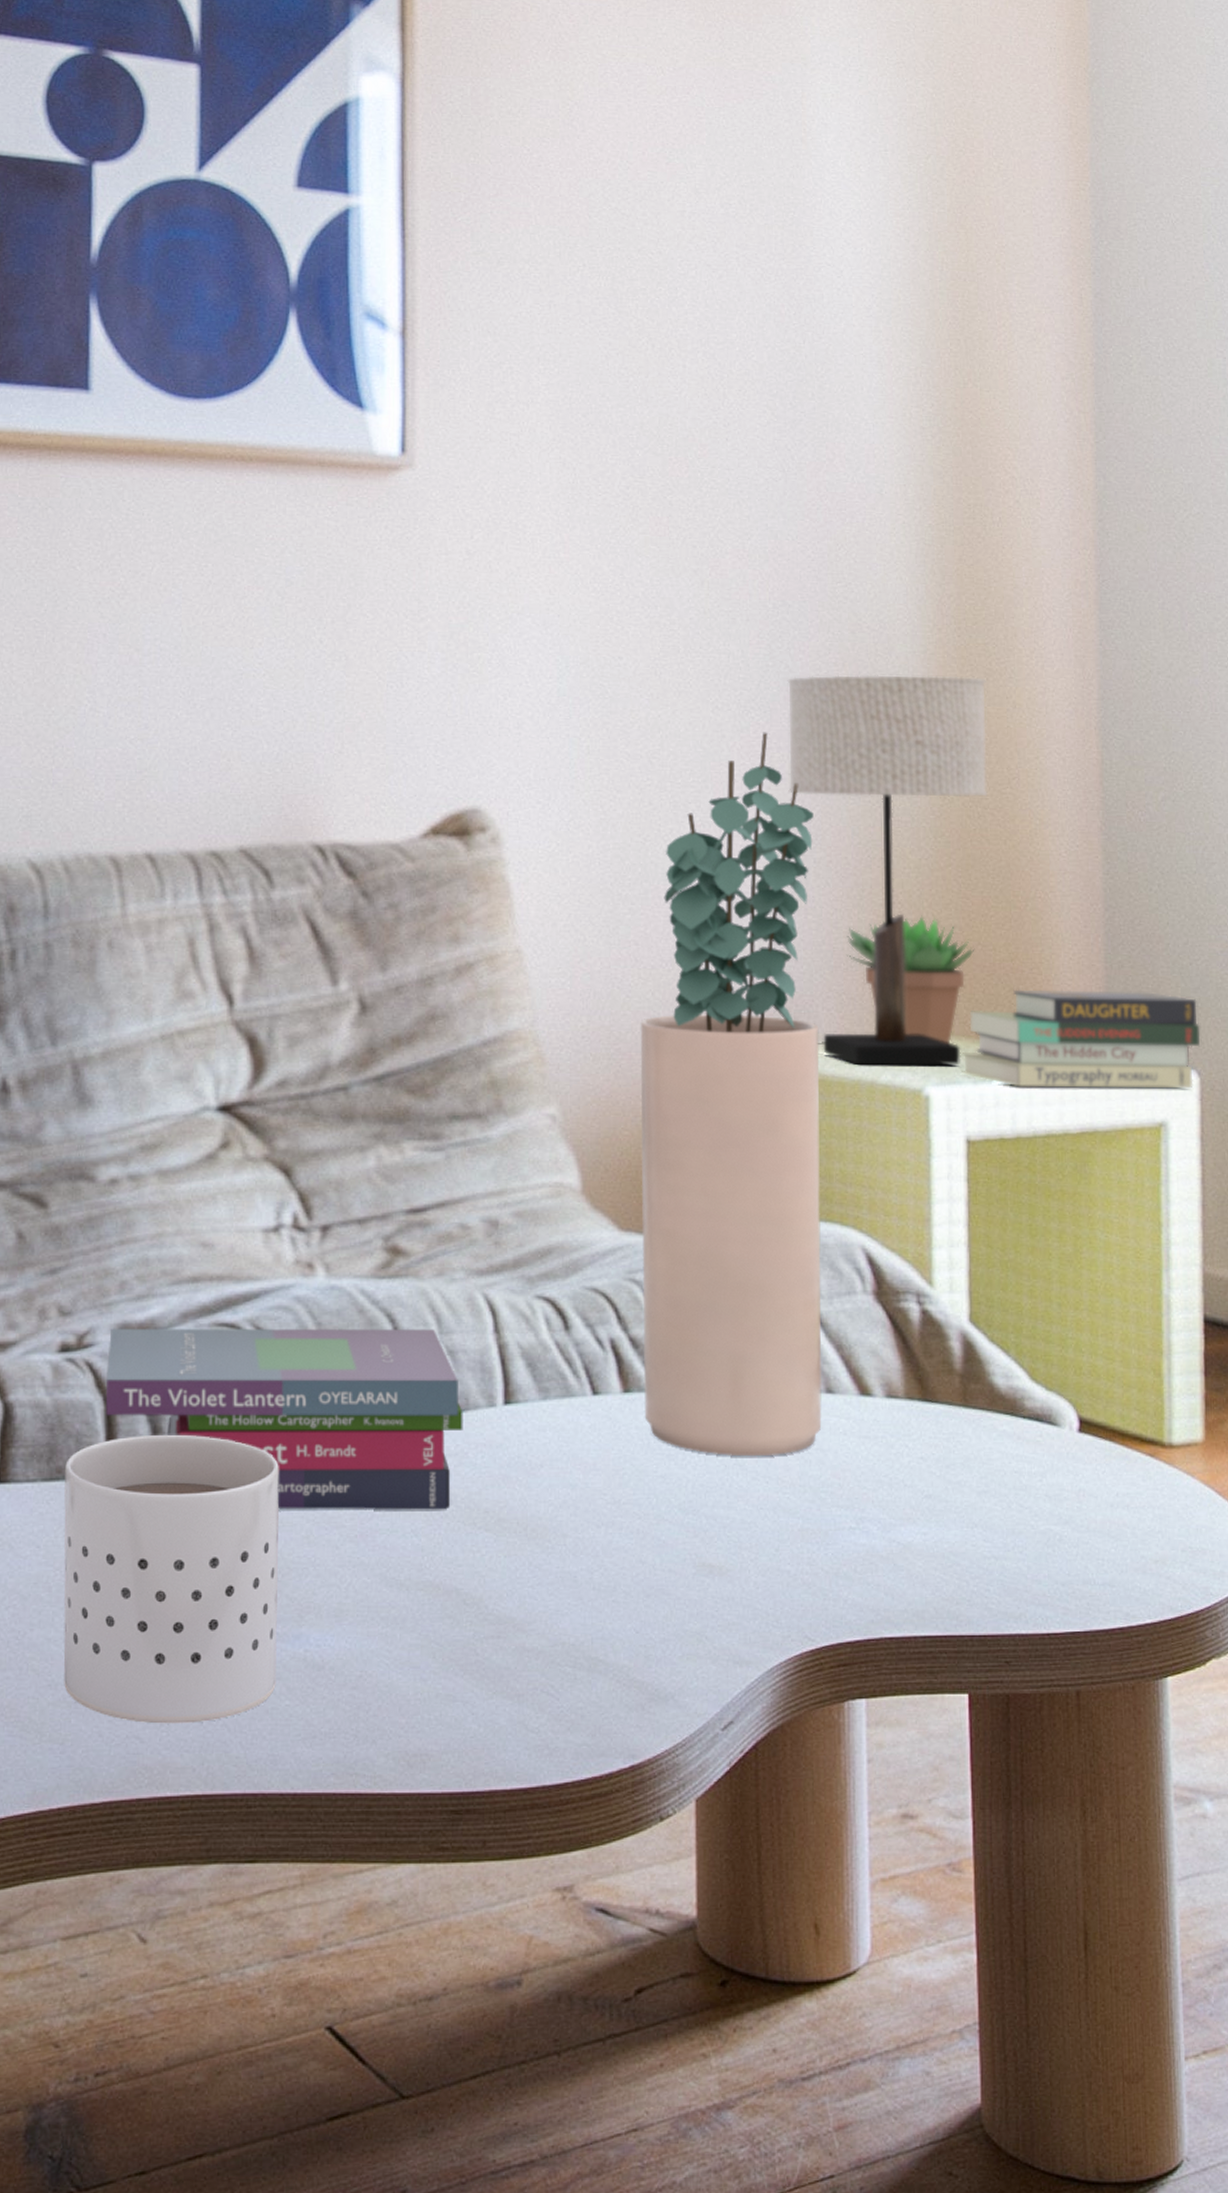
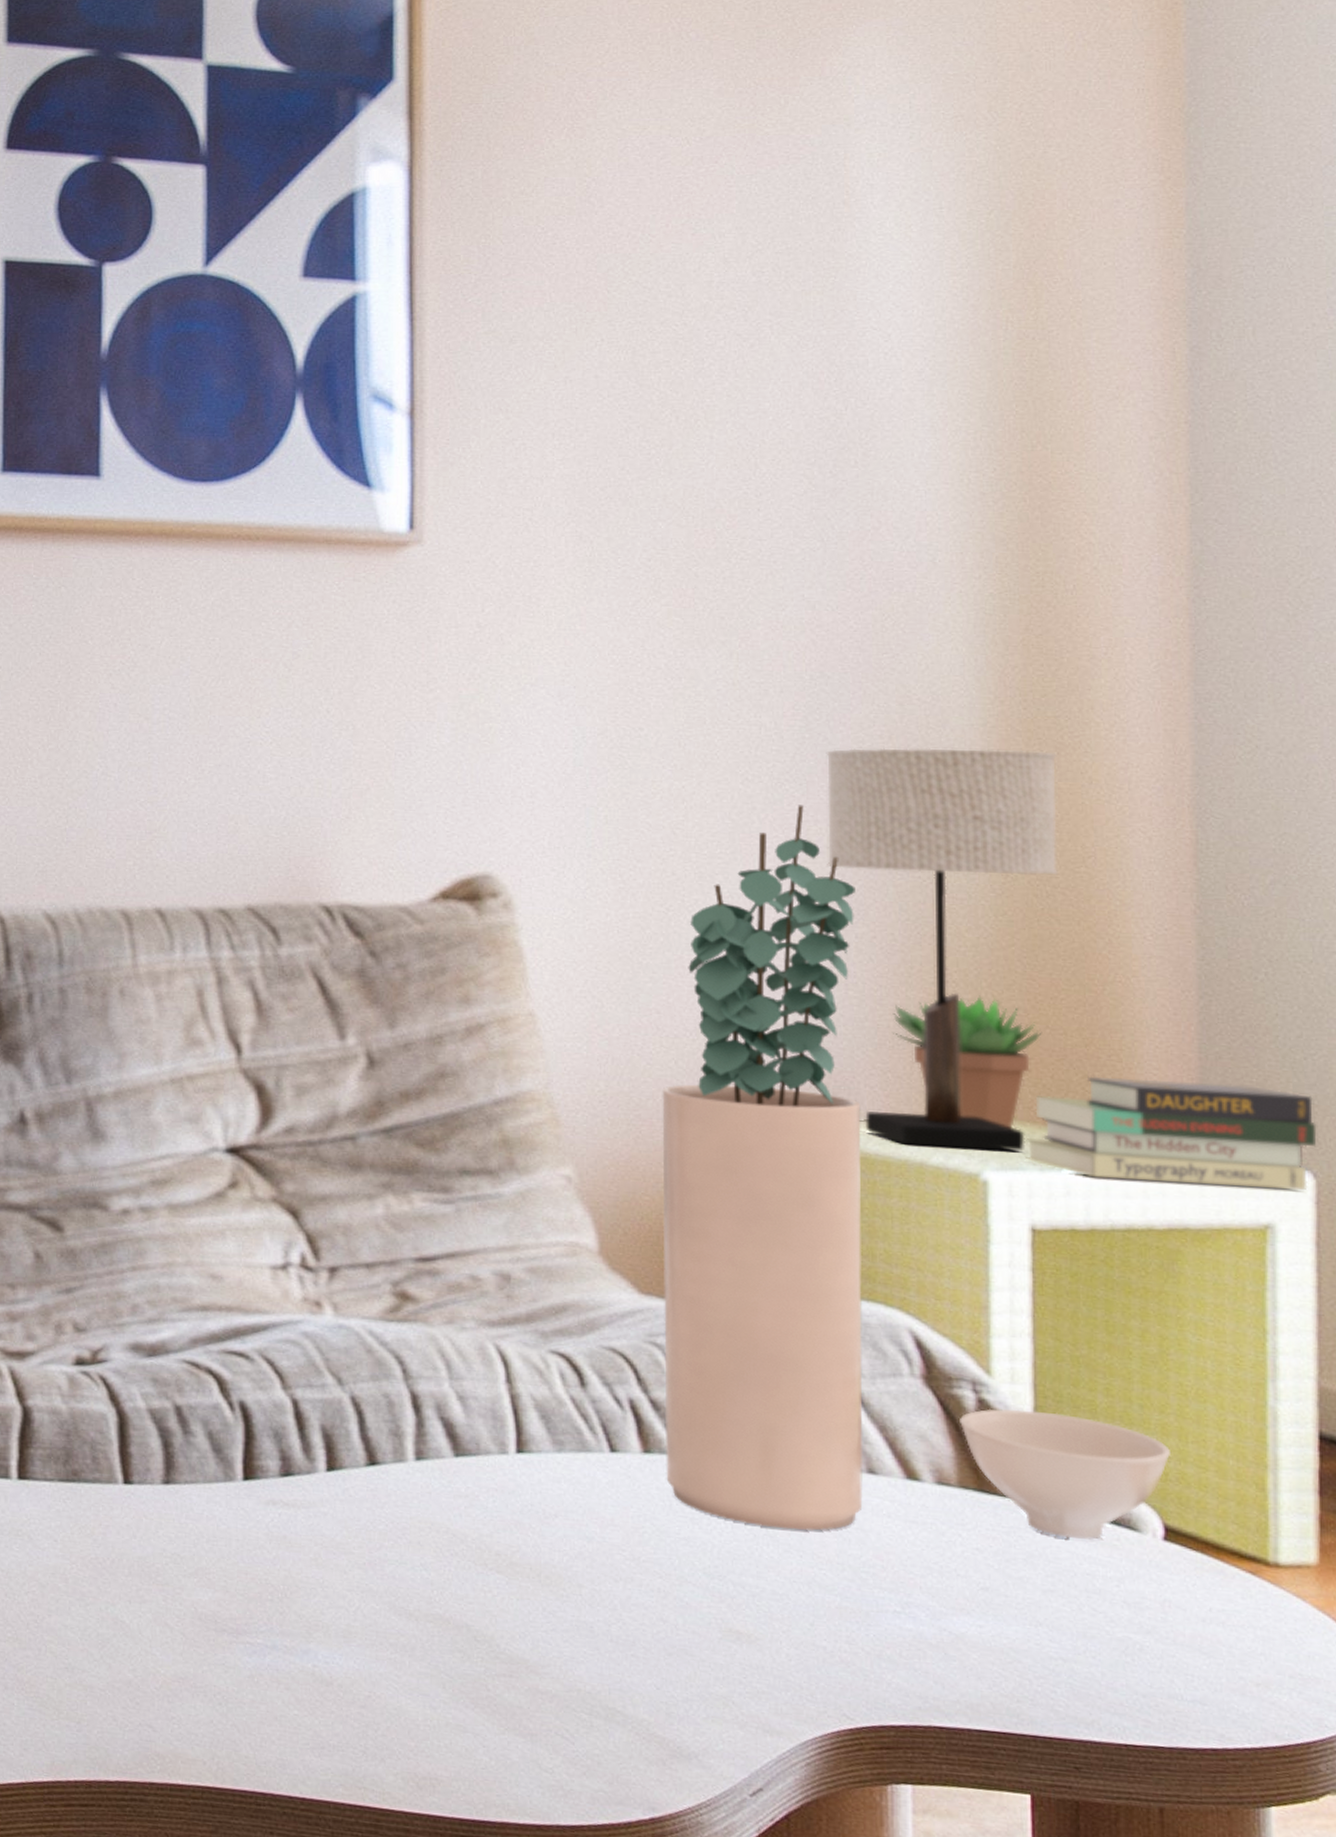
mug: present [63,1434,280,1724] -> none [79,1448,289,1720]
books: present [105,1329,463,1510] -> none [118,1348,474,1548]
bowl: none [906,1317,1085,1439] -> present [960,1408,1172,1540]

